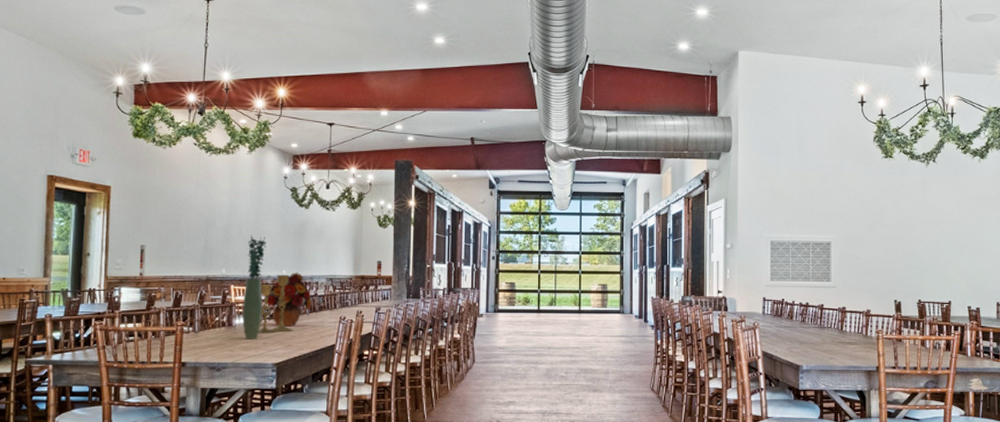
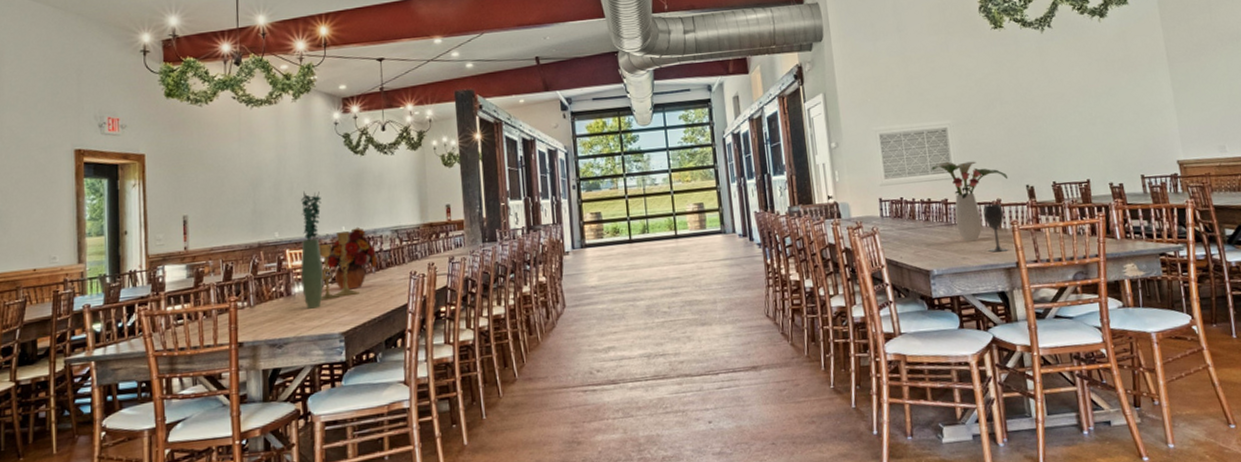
flower arrangement: none [813,271,880,344] -> present [931,161,1009,242]
wine glass: none [853,313,871,356] -> present [982,203,1008,253]

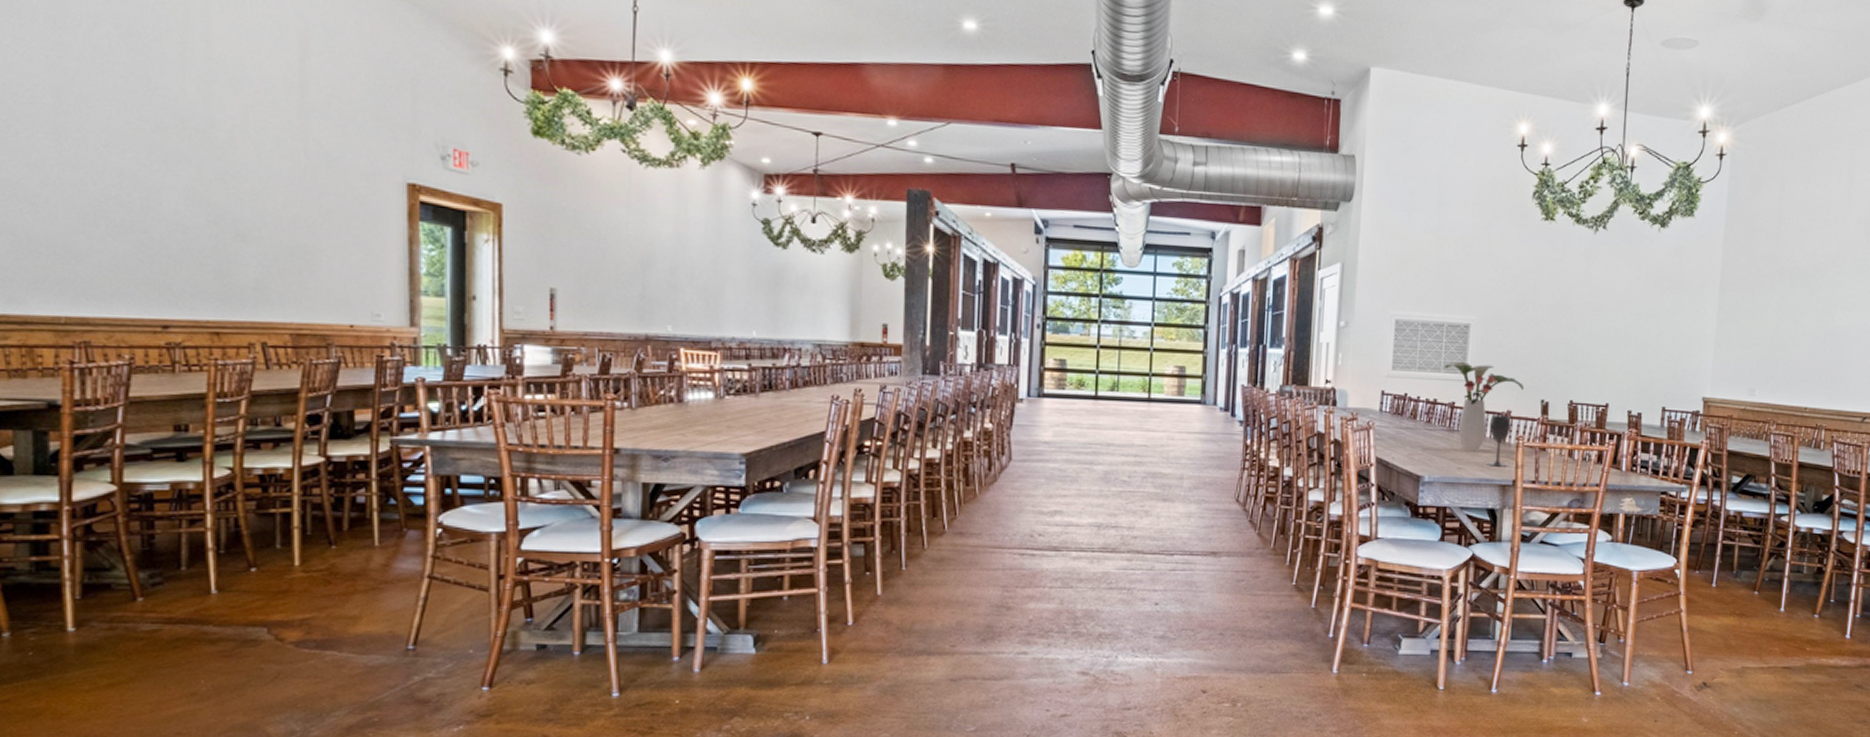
vase: present [300,191,324,309] -> none [697,280,729,422]
candlestick: present [319,231,359,301] -> none [721,337,768,414]
flower arrangement: present [326,226,378,291] -> none [730,333,793,406]

